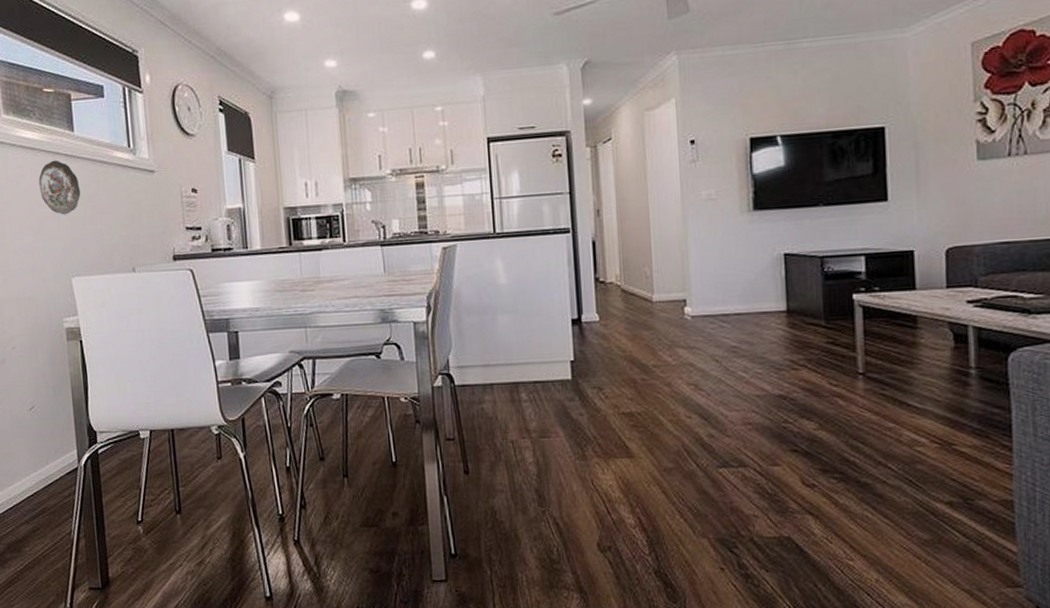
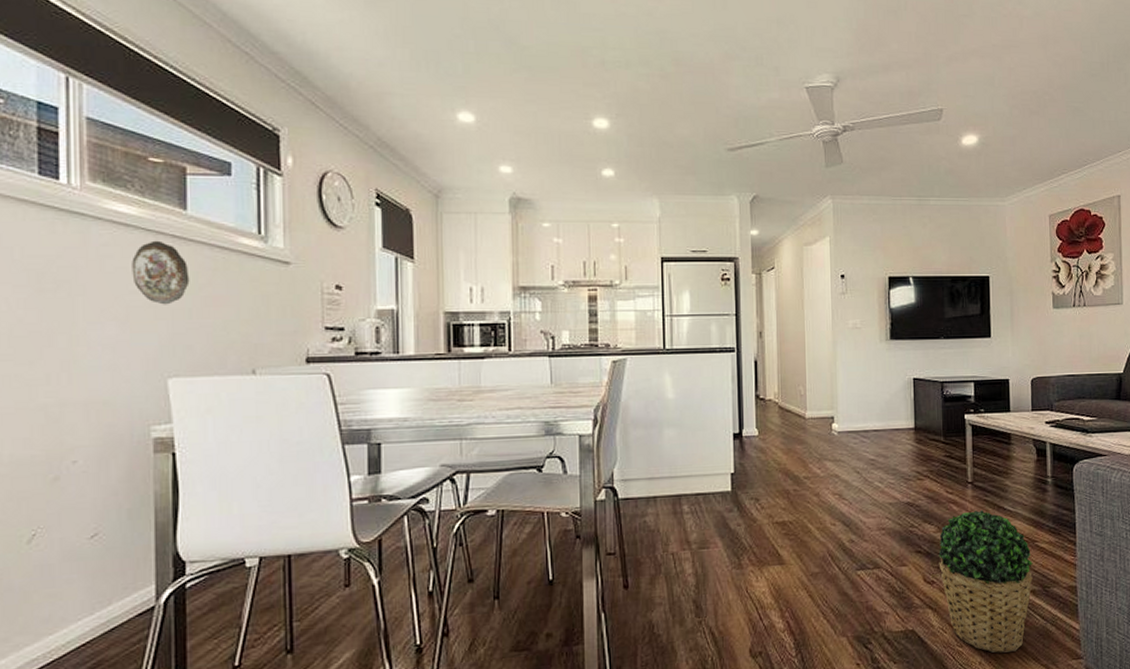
potted plant: none [820,406,949,571] -> present [938,510,1033,653]

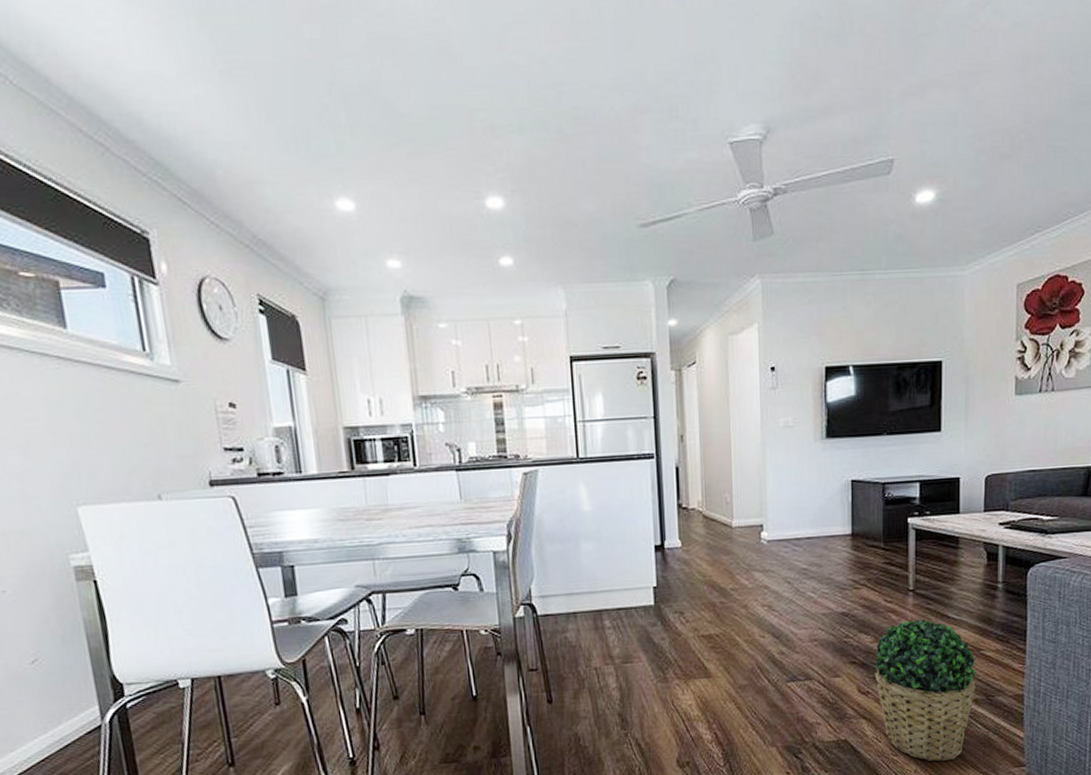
decorative plate: present [132,240,190,305] -> none [21,363,83,431]

